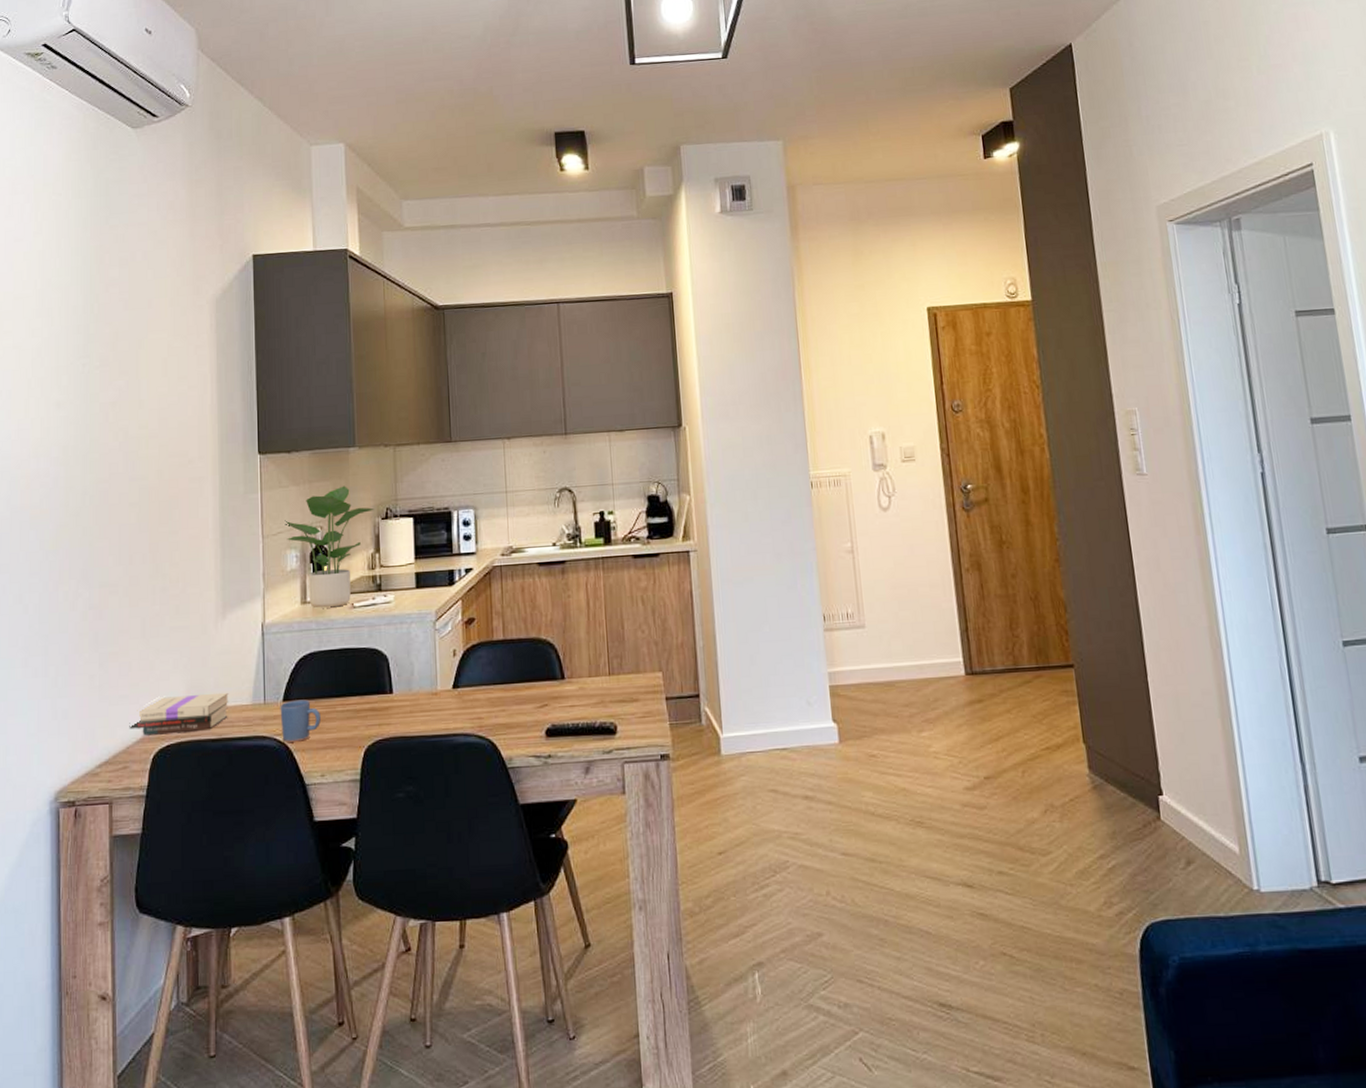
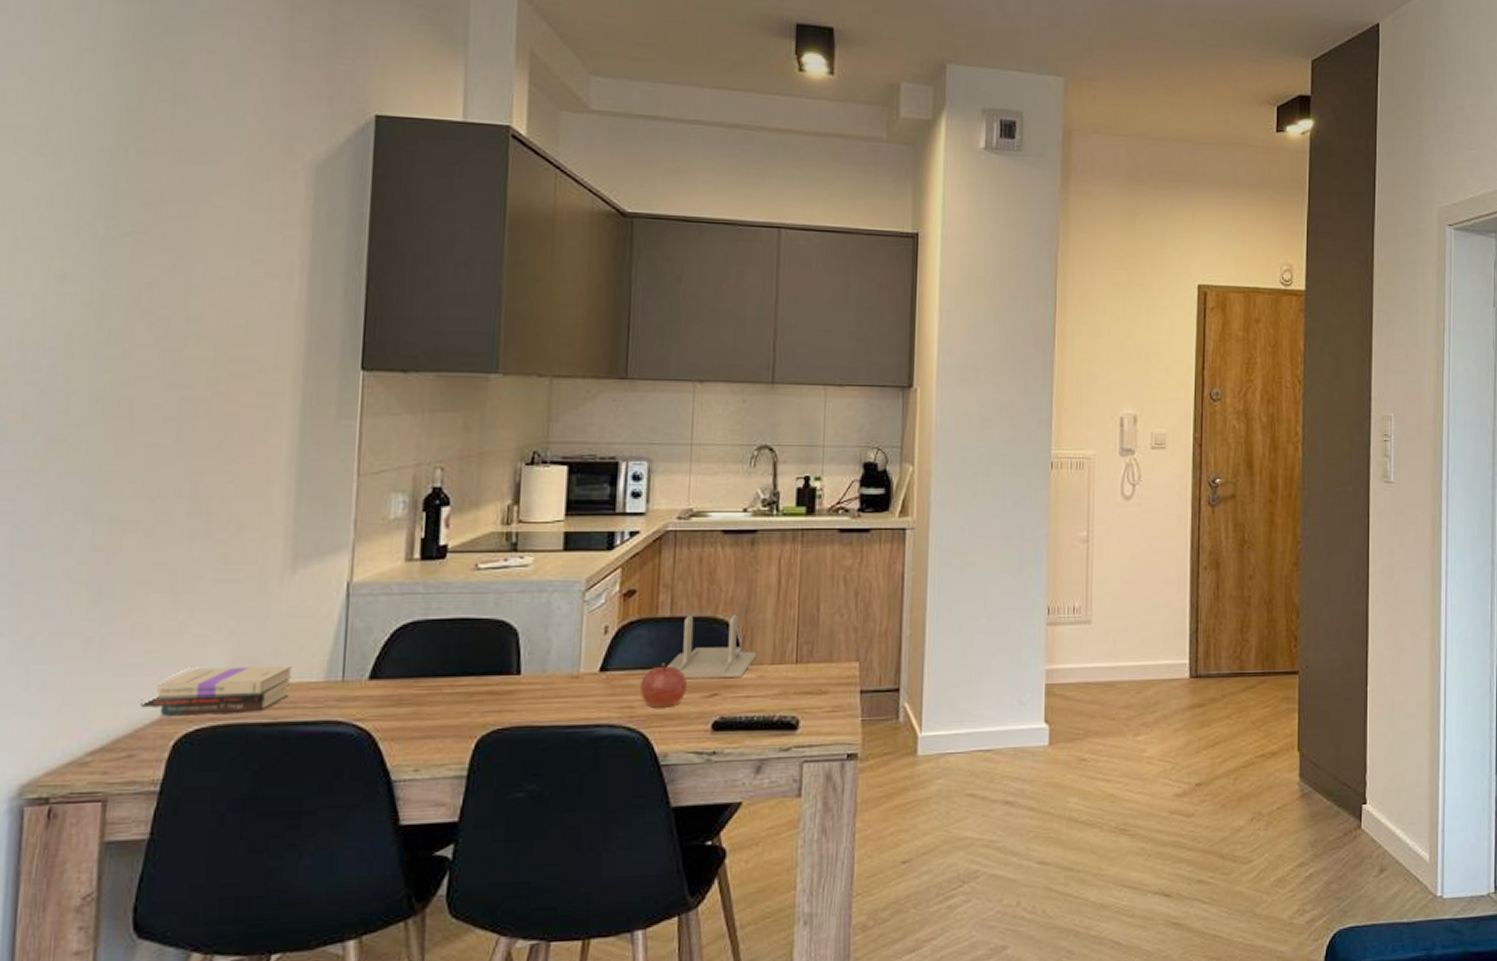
mug: present [280,699,321,743] -> none [363,678,420,731]
potted plant: present [286,485,375,609] -> none [392,420,518,568]
fruit: none [486,679,523,718] -> present [641,662,688,708]
napkin holder: none [505,635,576,692] -> present [667,615,757,679]

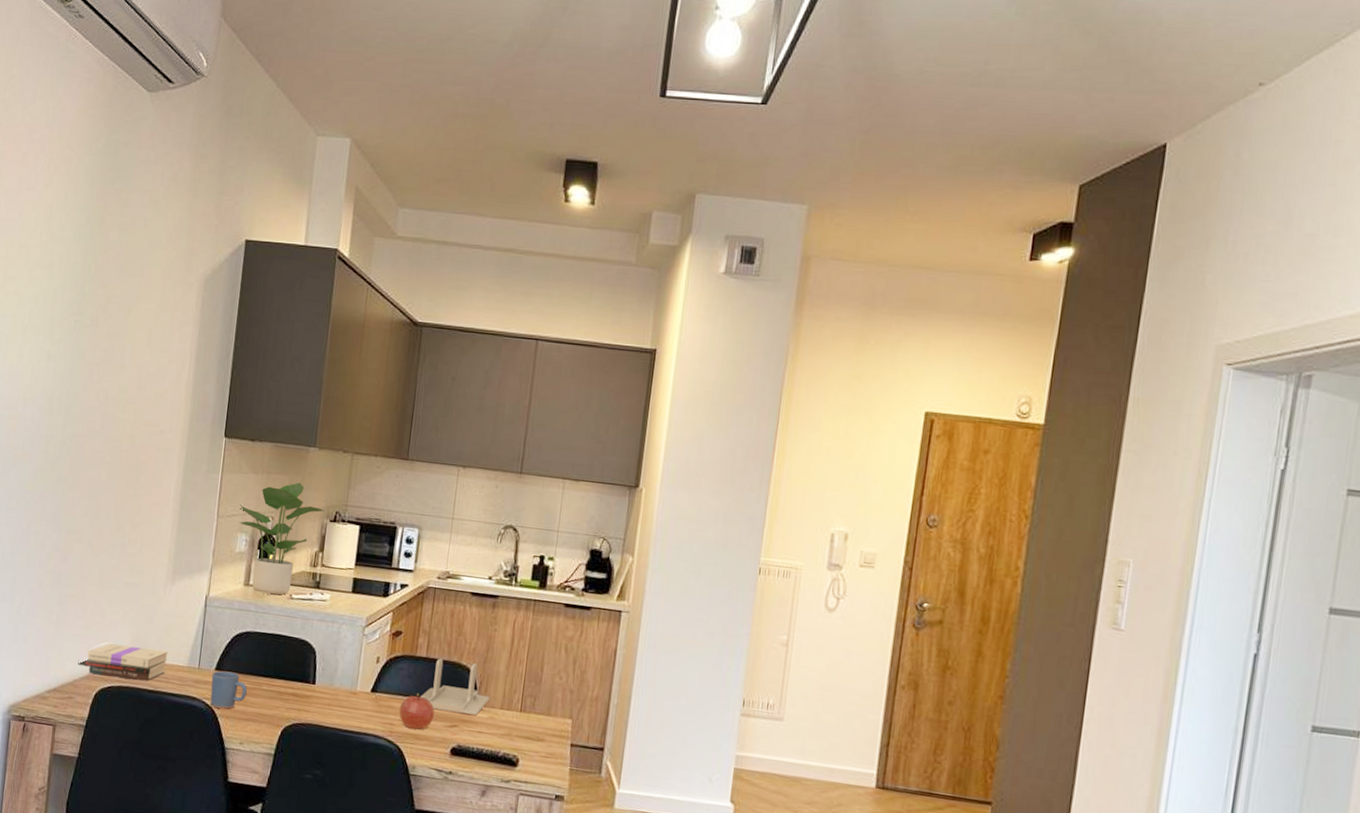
mug: none [363,678,420,731] -> present [210,670,247,709]
potted plant: none [392,420,518,568] -> present [239,482,325,596]

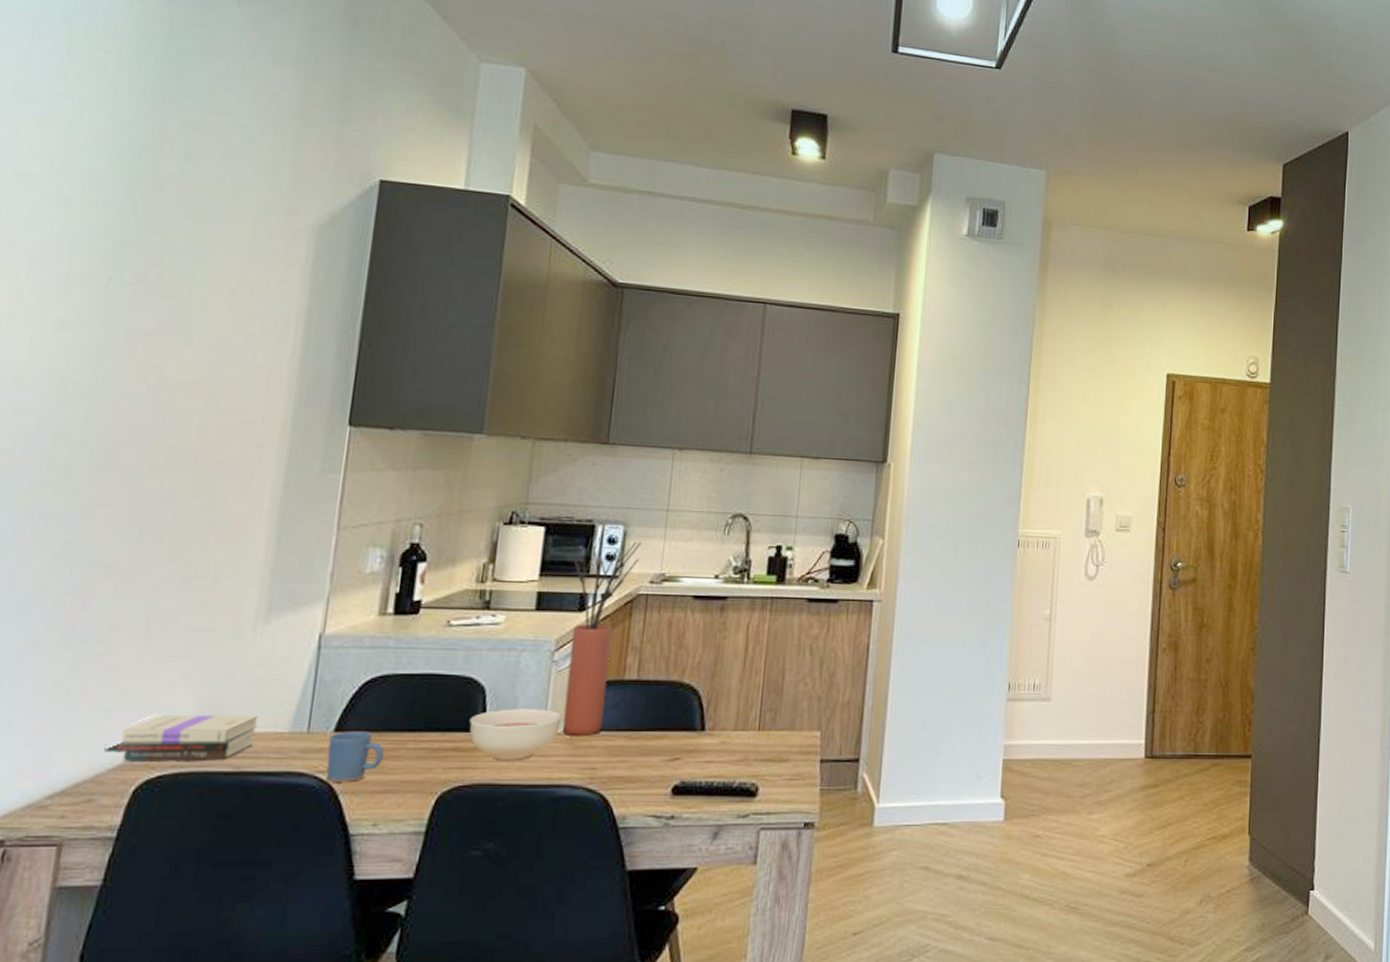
potted plant: present [239,482,325,596] -> none [371,478,497,623]
bowl: none [304,668,370,710] -> present [469,708,562,761]
vase: none [370,533,432,698] -> present [562,530,642,736]
fruit: present [399,693,435,730] -> none [603,725,651,770]
napkin holder: present [420,658,490,716] -> none [631,679,721,743]

